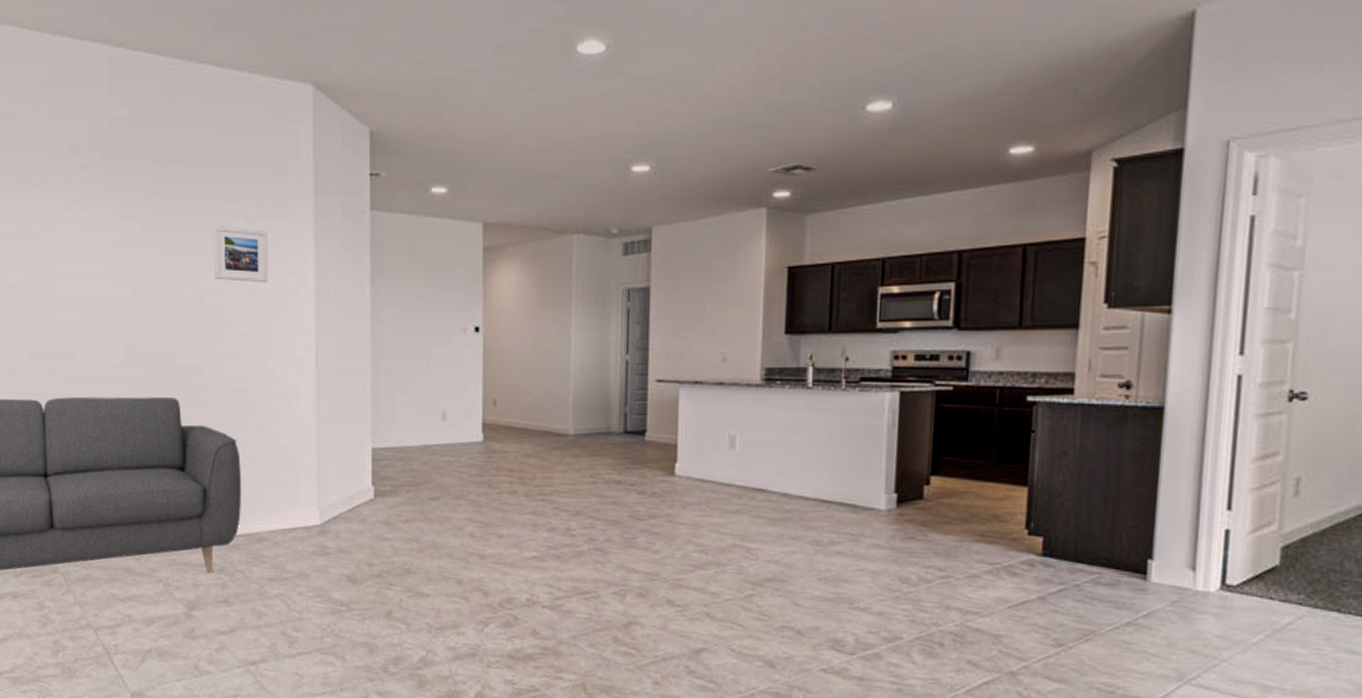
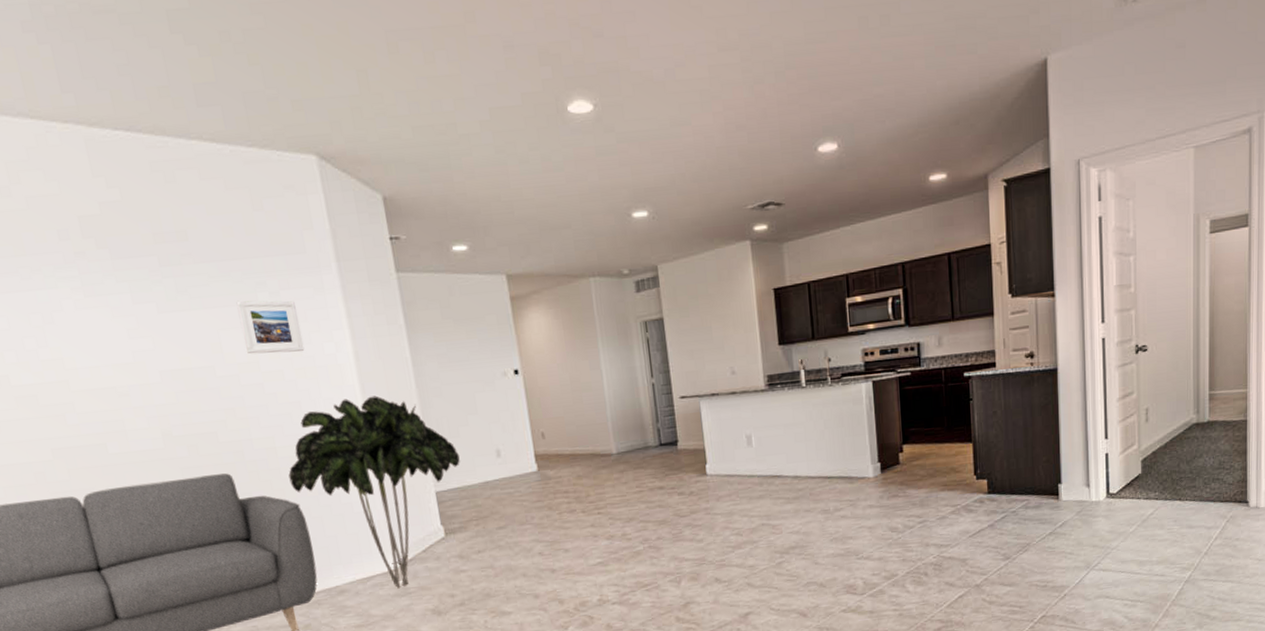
indoor plant: none [231,336,402,545] -> present [288,395,460,588]

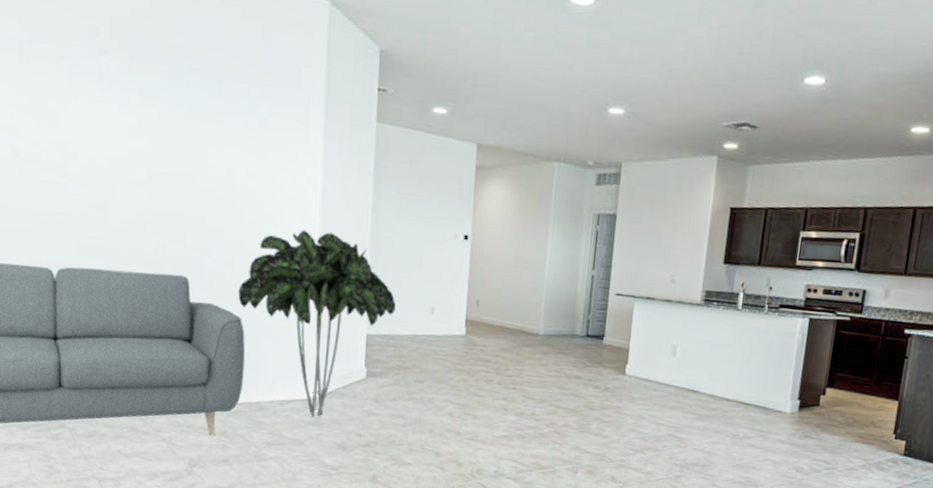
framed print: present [236,300,305,354] -> none [227,120,280,178]

